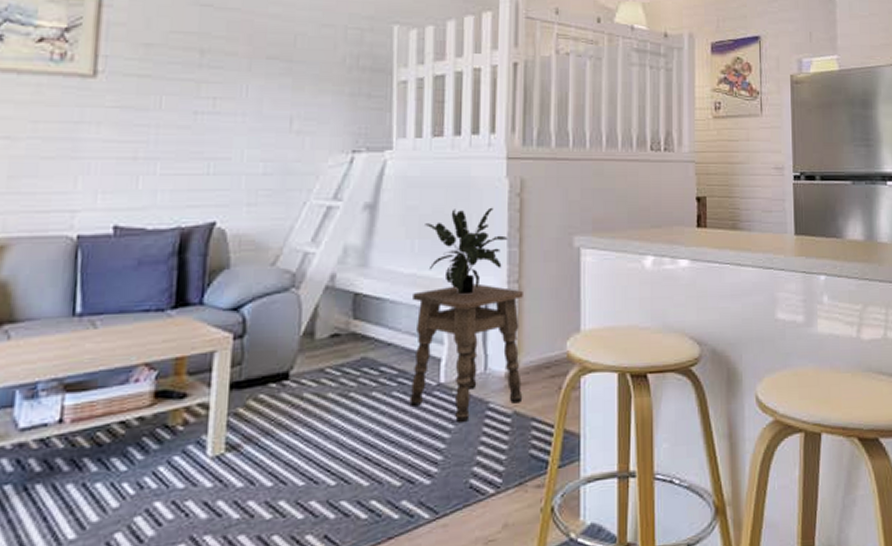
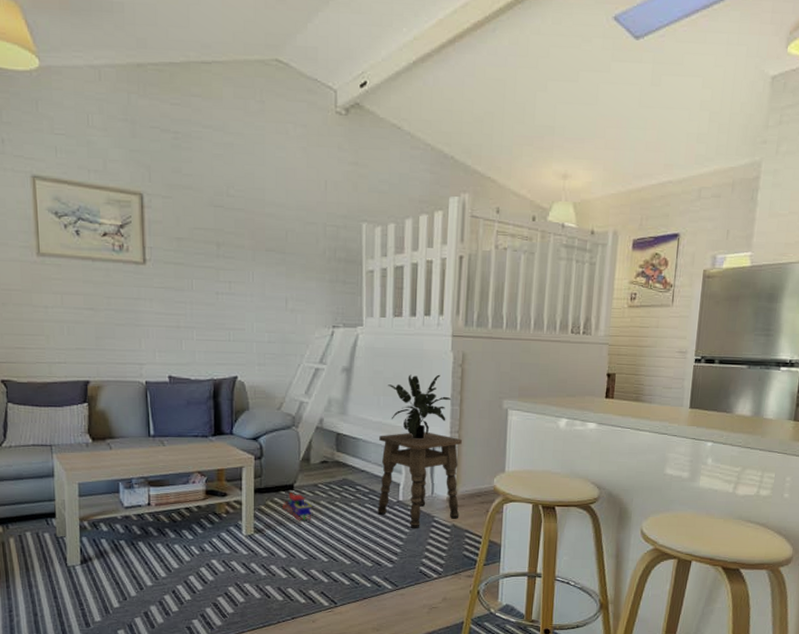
toy train: none [271,384,315,427] -> present [282,492,312,521]

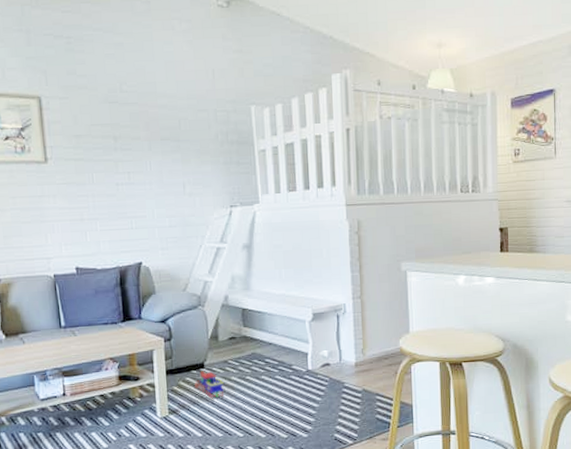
side table: present [377,431,462,528] -> none [284,300,369,396]
potted plant: present [388,374,452,440] -> none [288,243,351,308]

